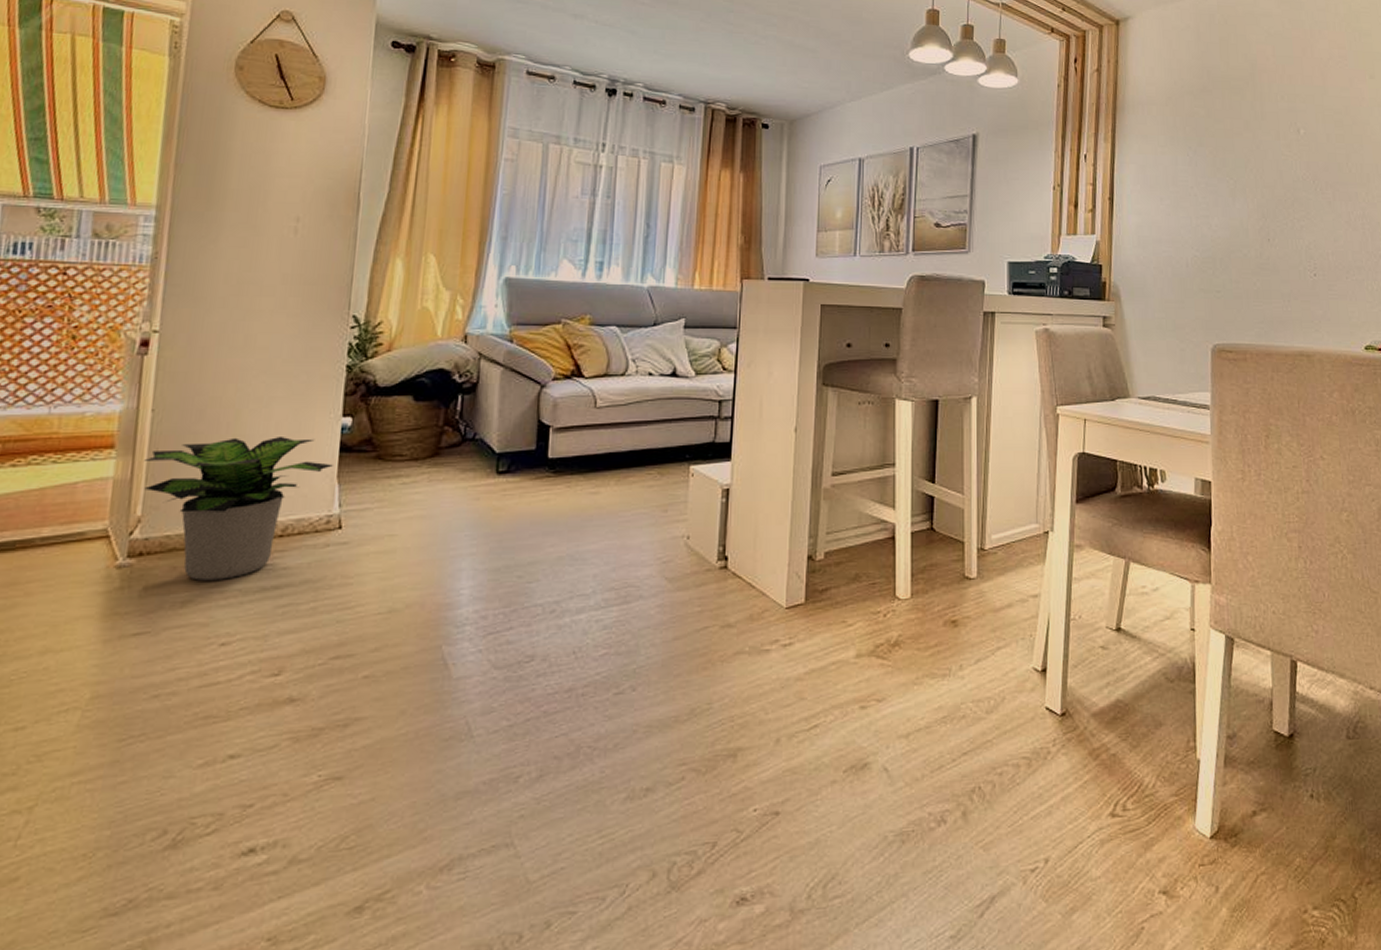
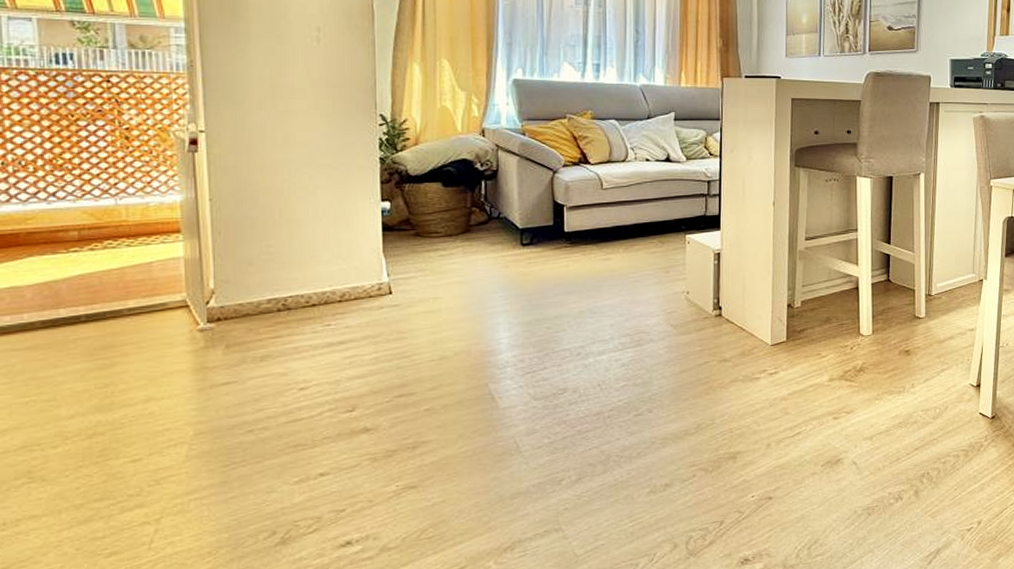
potted plant: present [143,435,333,581] -> none [208,218,378,339]

